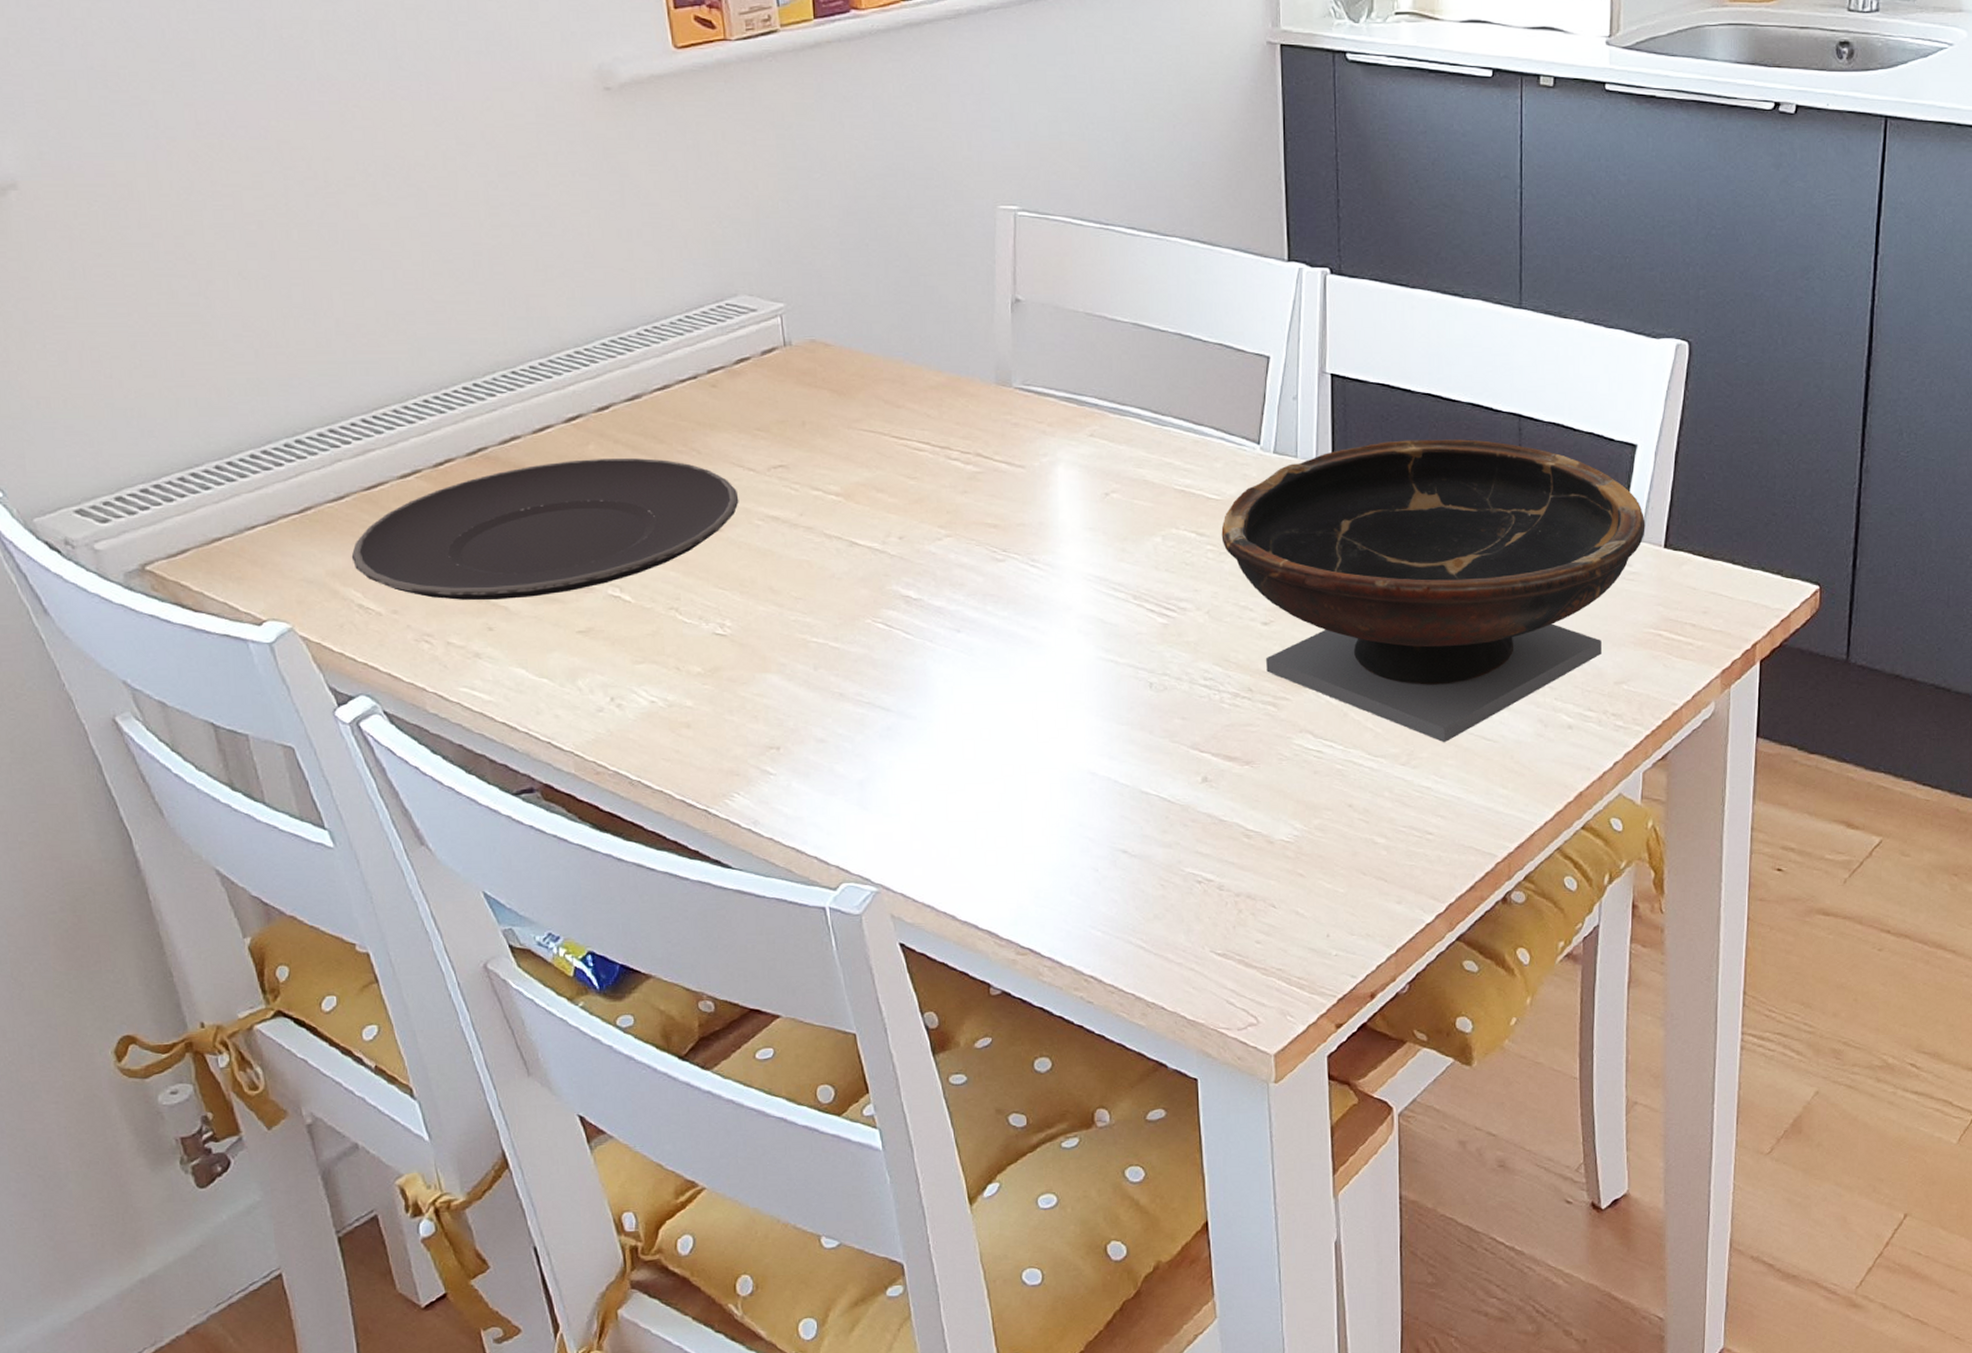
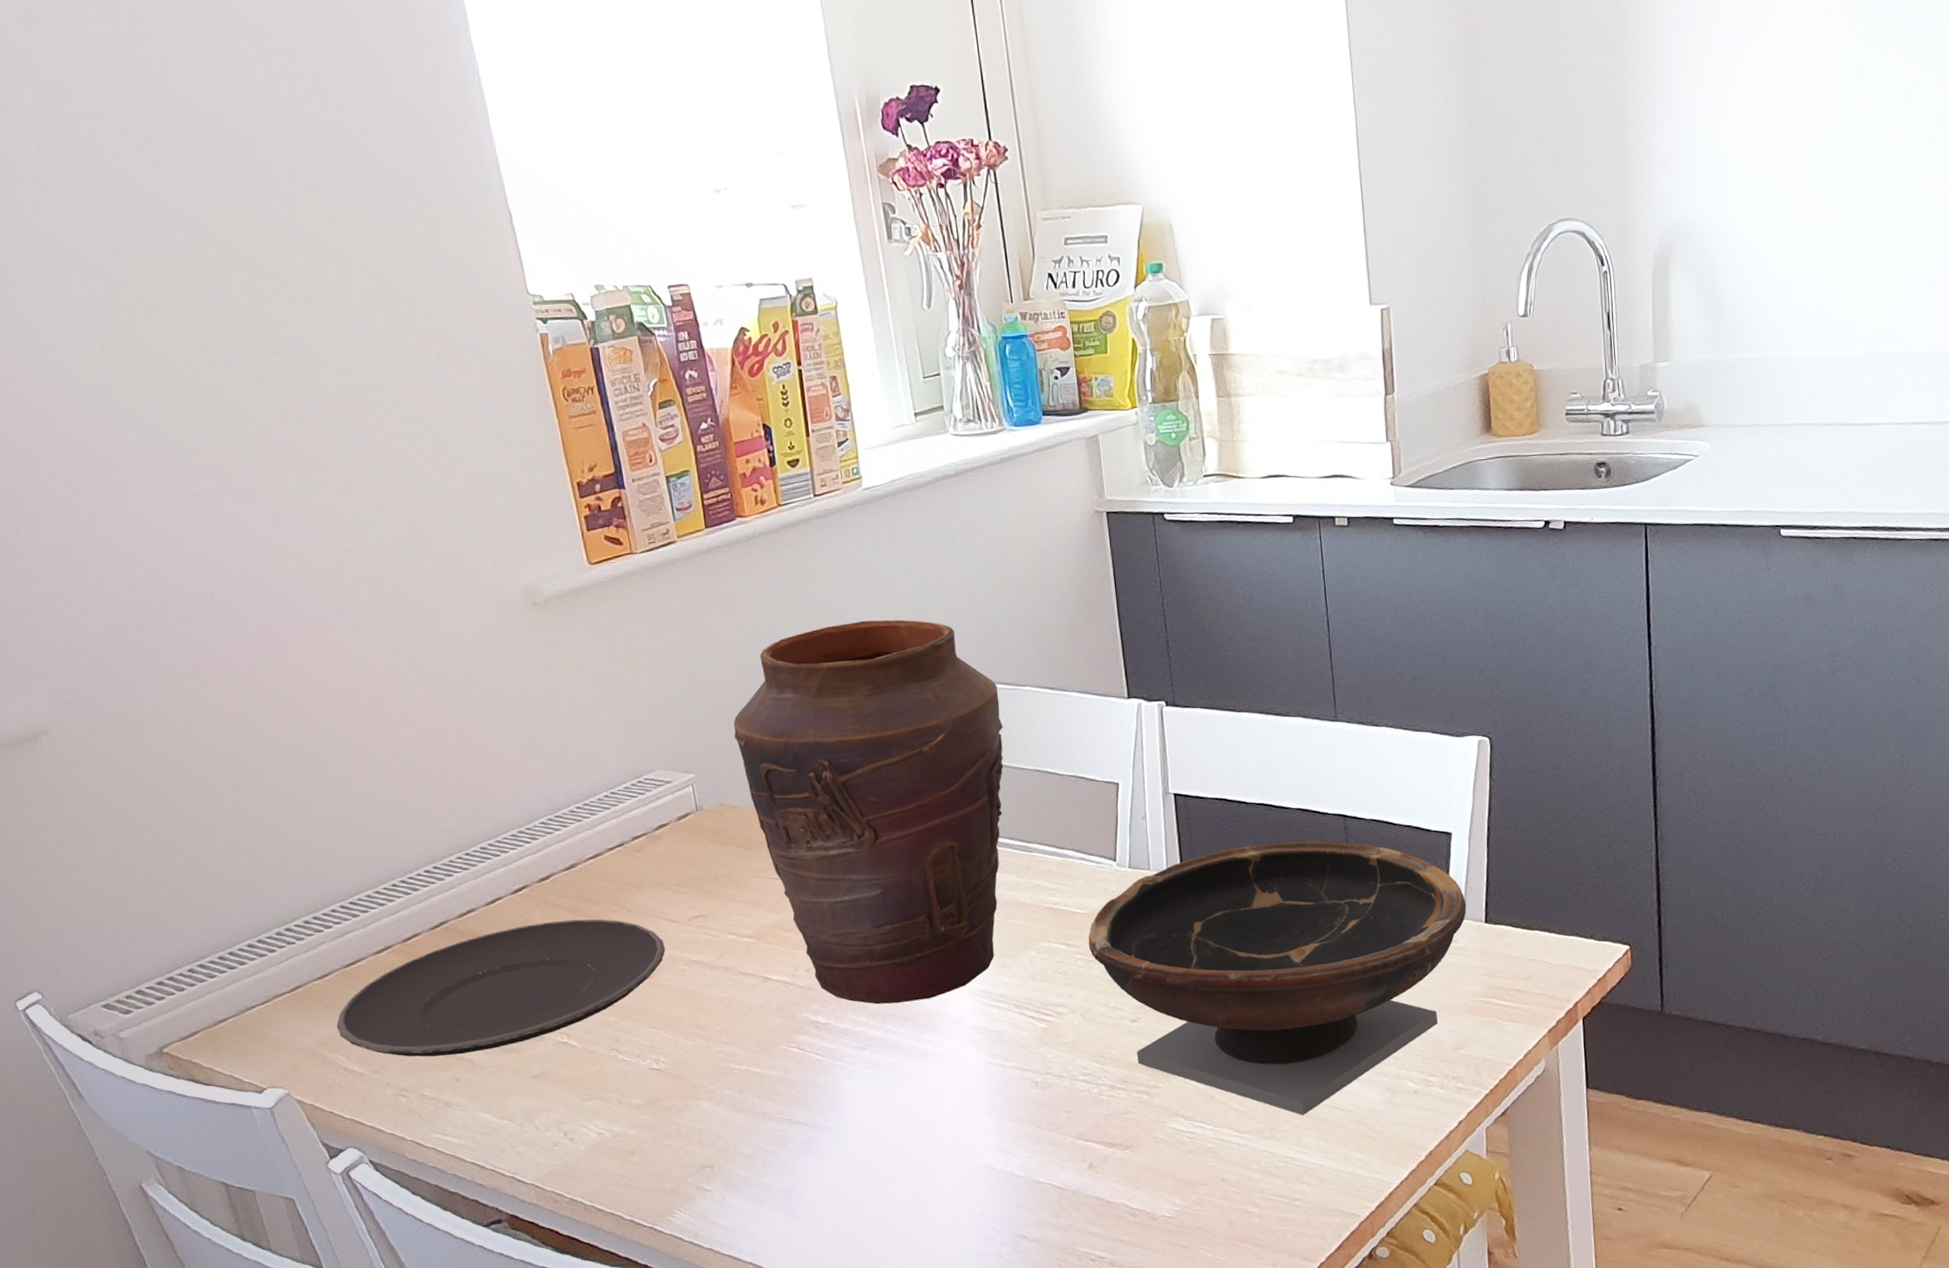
vase: none [832,144,1143,583] -> present [733,619,1004,1005]

